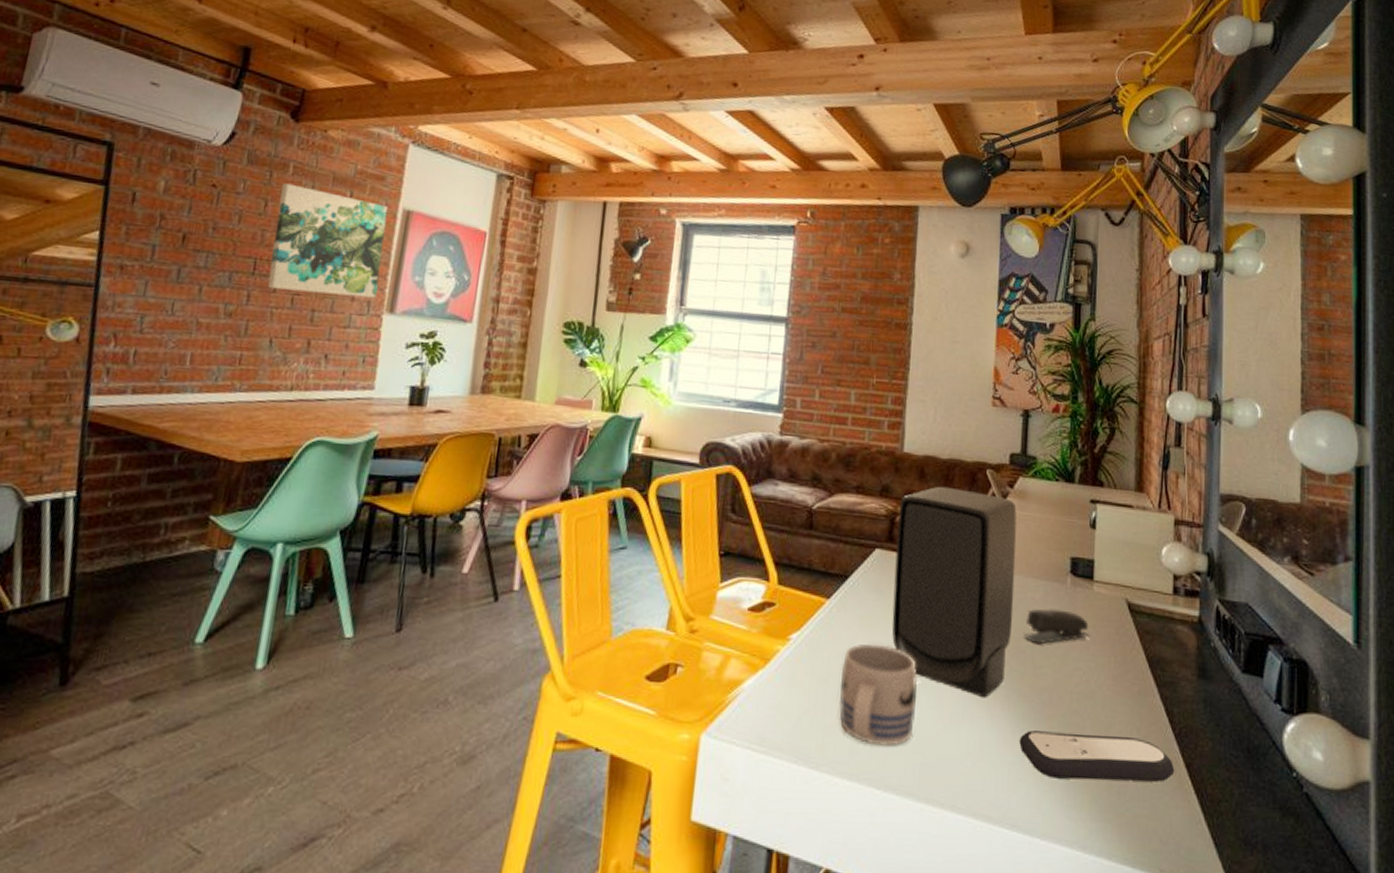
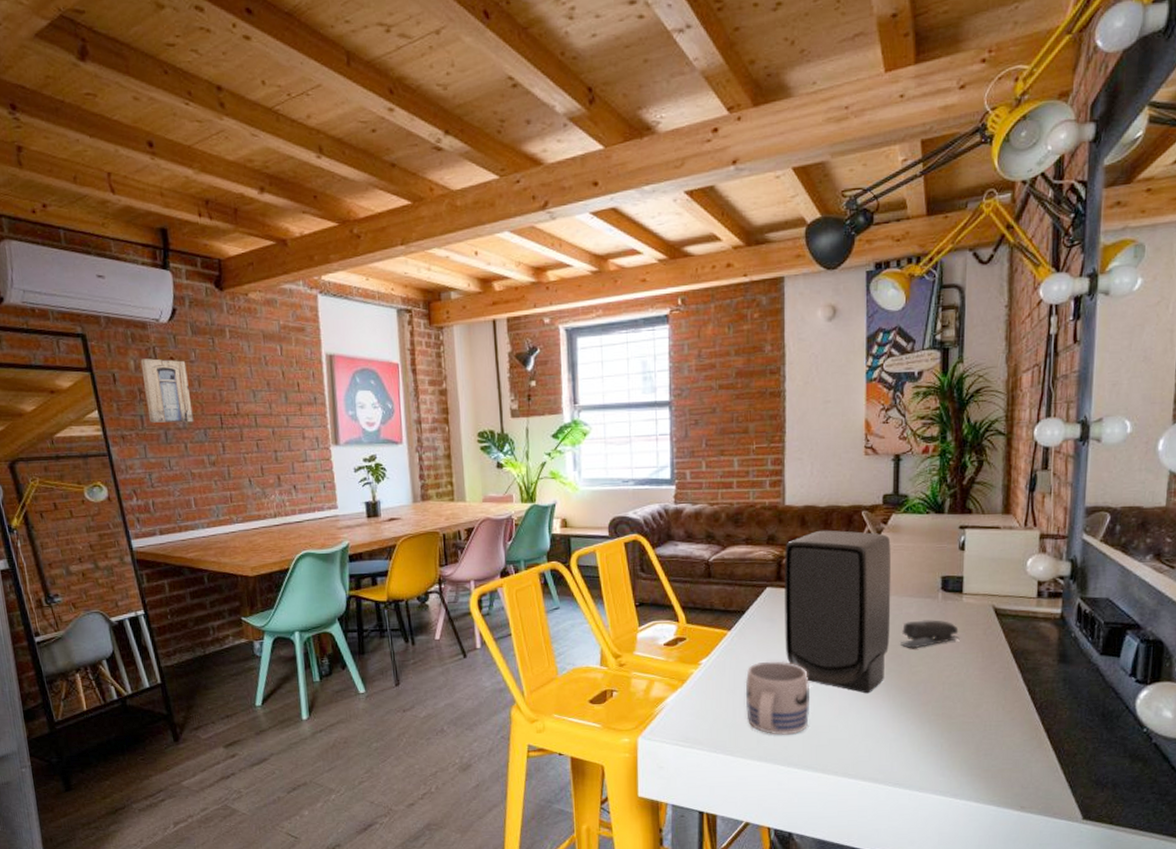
wall art: none [163,181,231,262] -> present [140,358,194,423]
wall art: present [267,183,389,298] -> none [224,346,322,438]
remote control: present [1019,730,1175,782] -> none [899,712,1036,748]

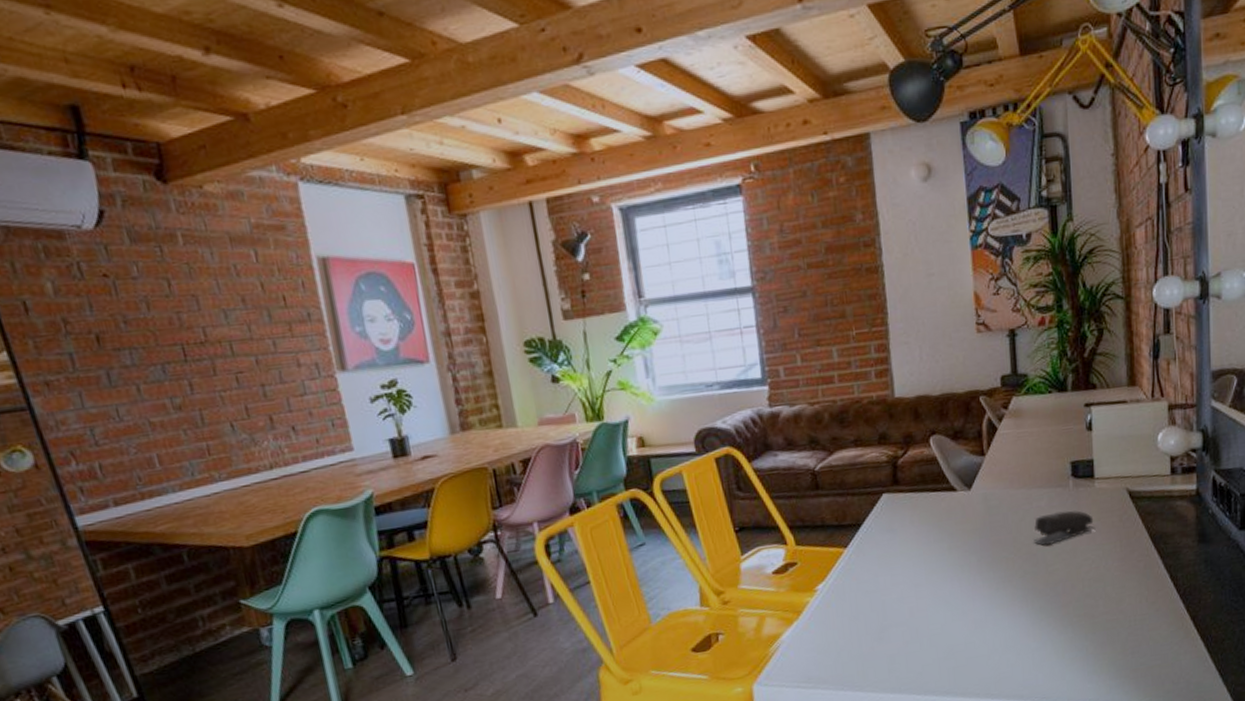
wall art: present [140,358,194,423] -> none [60,277,145,362]
mug: present [745,661,810,735] -> none [868,576,943,662]
speaker: present [785,530,892,694] -> none [899,419,1022,602]

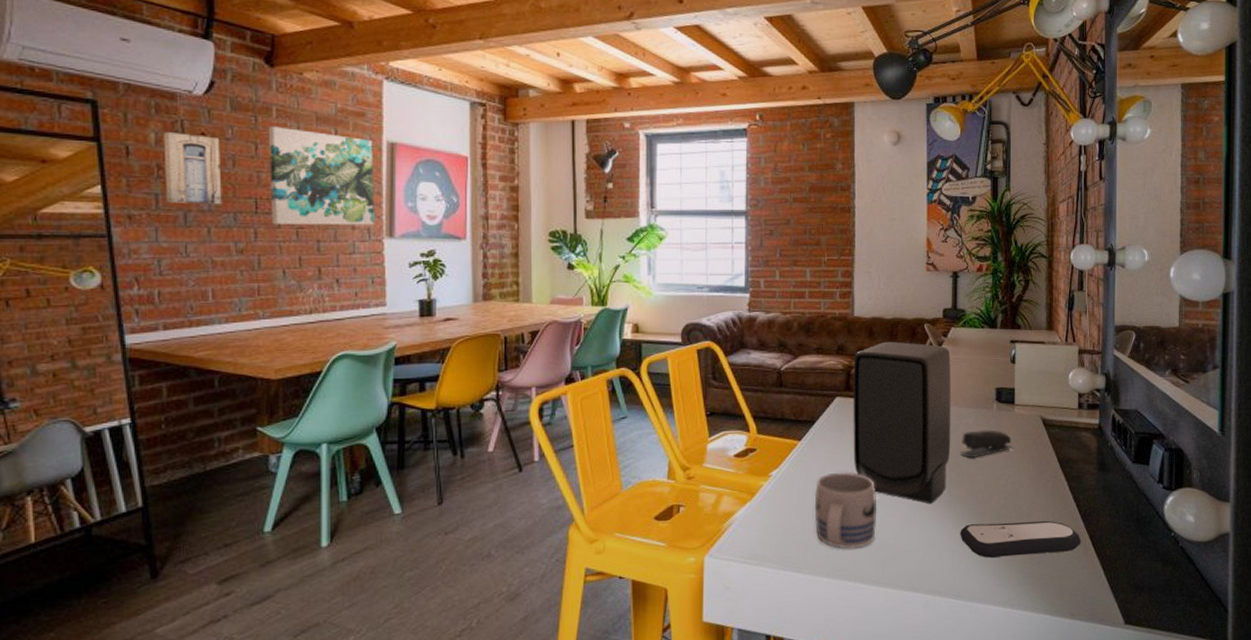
wall art: none [60,277,145,362] -> present [163,132,222,205]
wall art: none [177,255,322,372] -> present [268,126,375,225]
mug: none [868,576,943,662] -> present [814,472,877,550]
speaker: none [899,419,1022,602] -> present [853,341,952,504]
remote control: none [1040,605,1182,654] -> present [960,520,1081,558]

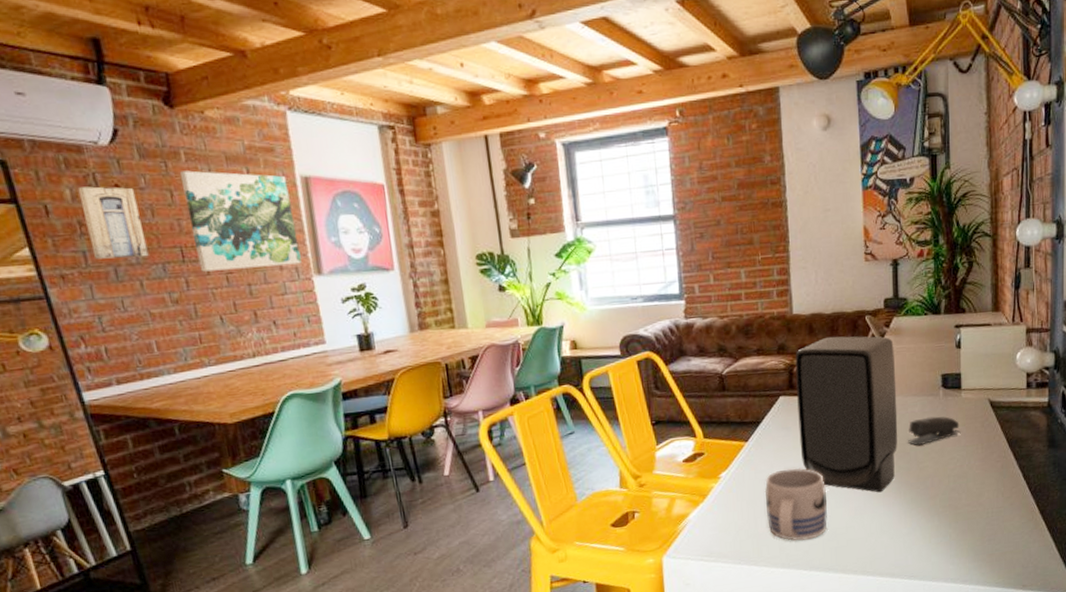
remote control: present [960,520,1081,558] -> none [910,499,1032,539]

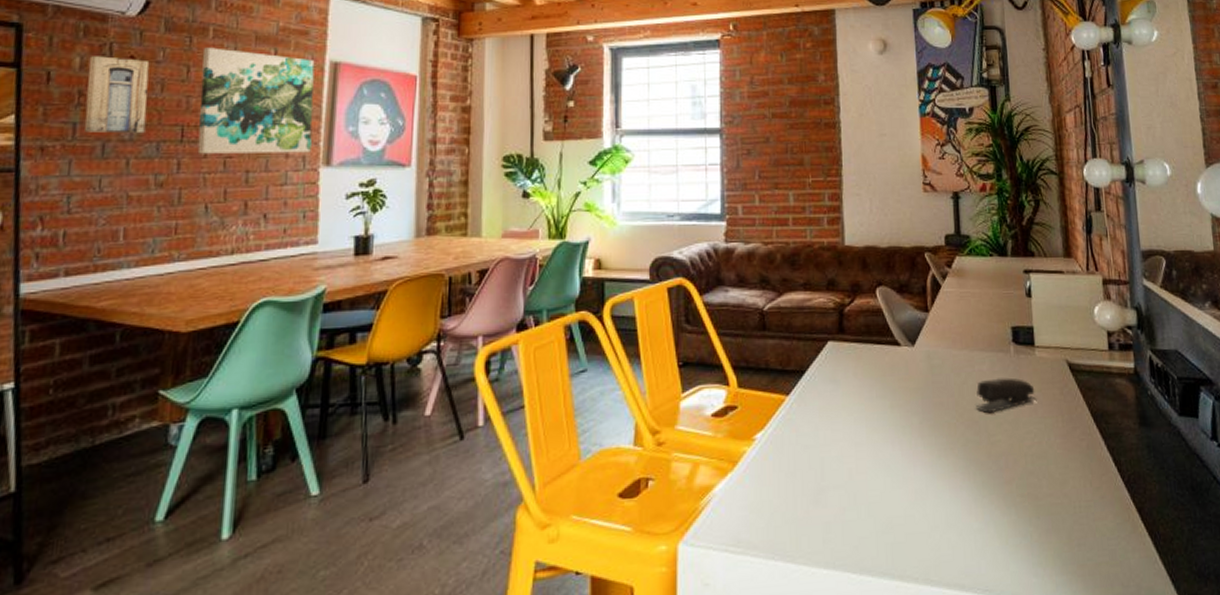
mug: present [764,467,828,542] -> none [807,432,882,532]
speaker: present [795,336,898,493] -> none [846,273,964,472]

